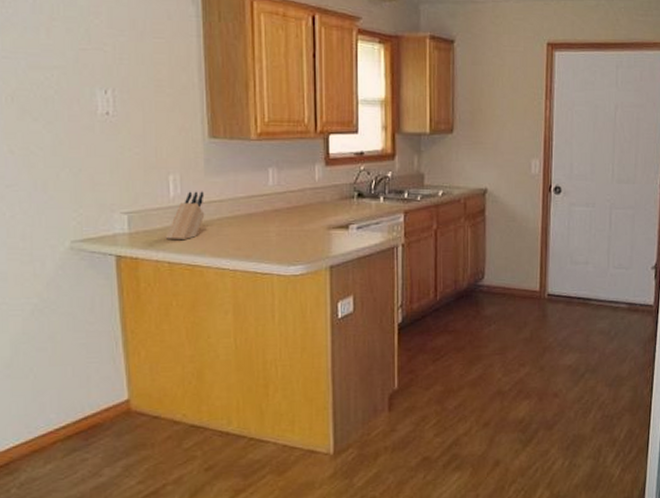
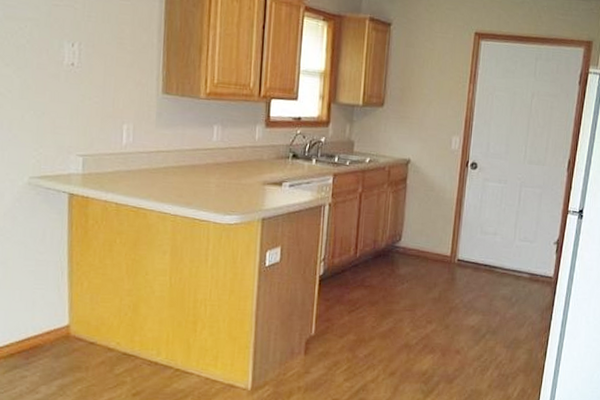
knife block: present [165,191,205,241] -> none [115,140,154,185]

